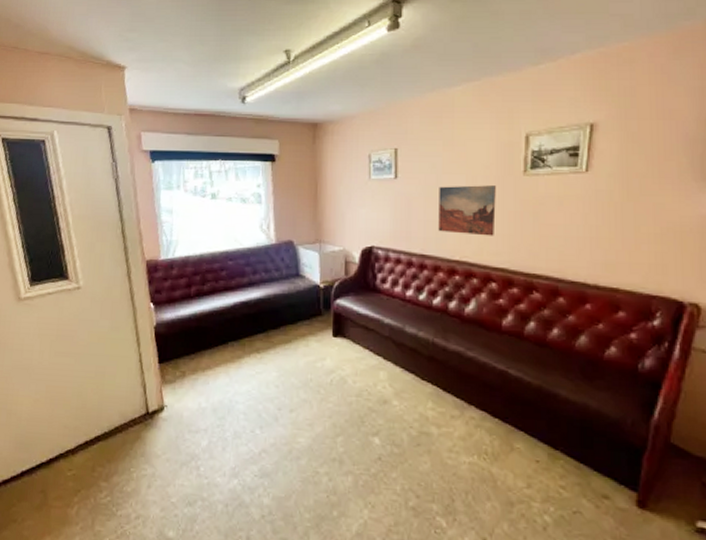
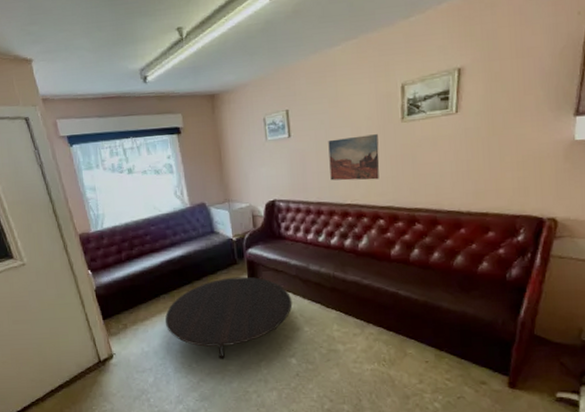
table: none [230,330,382,428] -> present [164,276,293,360]

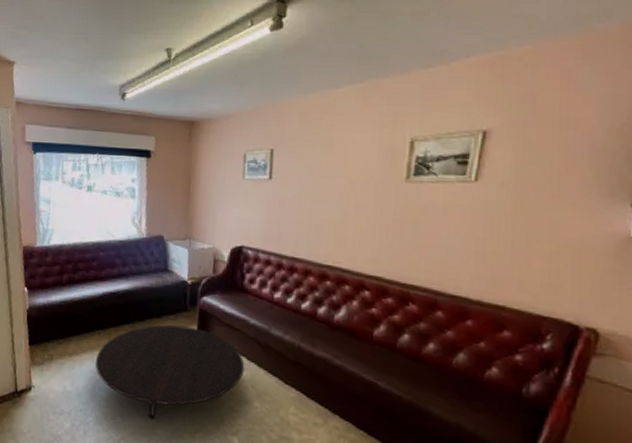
wall art: present [328,134,380,181] -> none [311,189,375,243]

